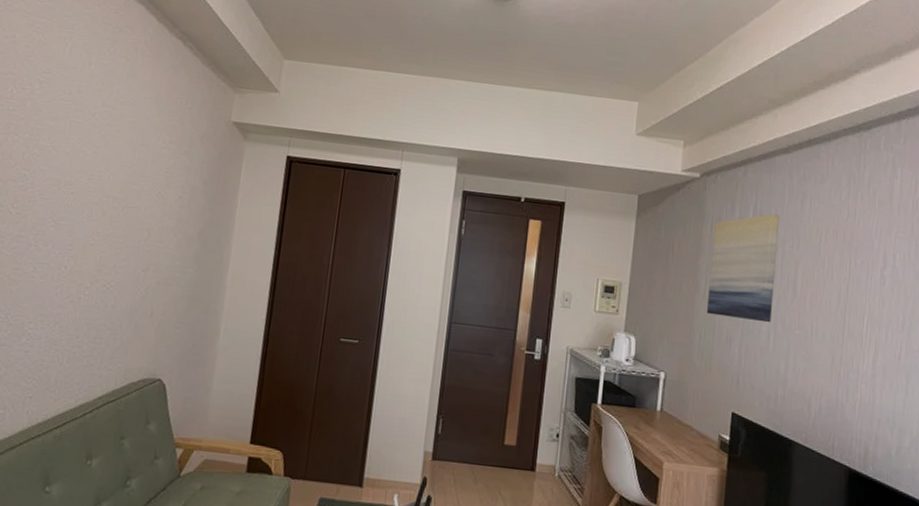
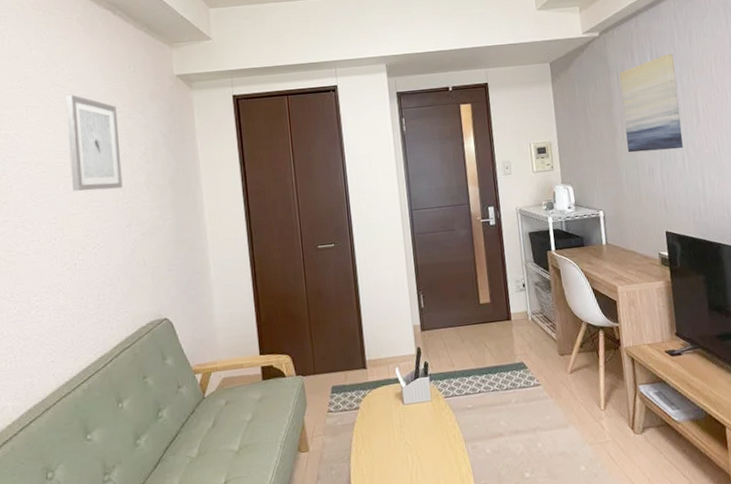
wall art: none [97,118,163,229] -> present [65,94,123,191]

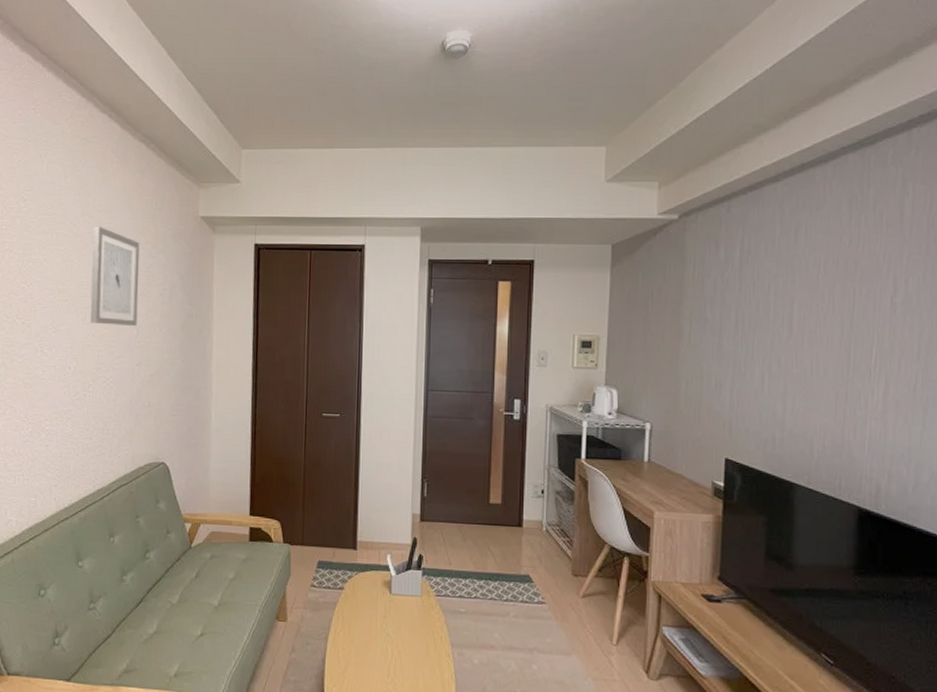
wall art: present [620,54,683,153] -> none [692,249,771,364]

